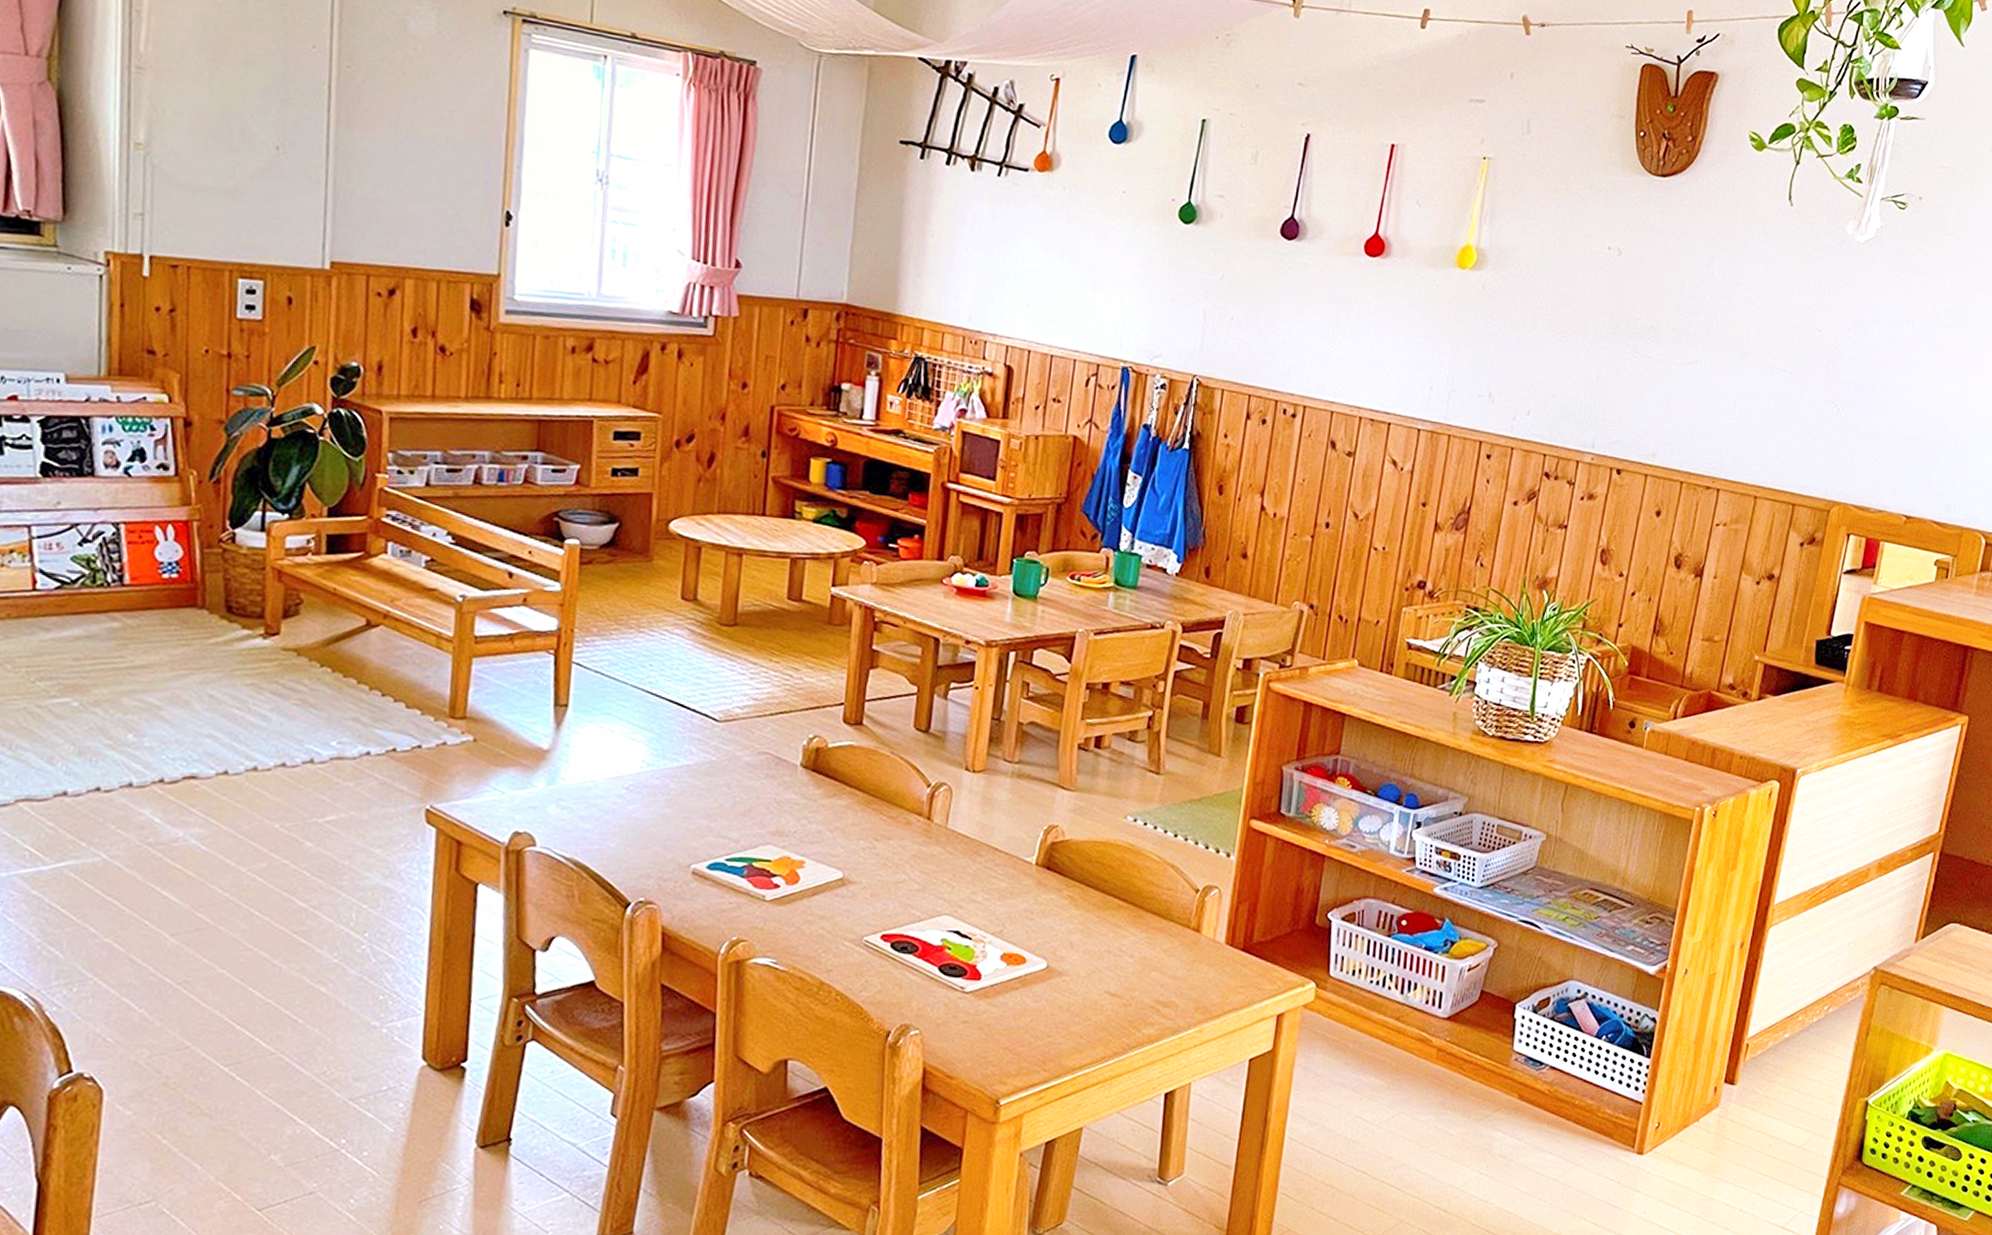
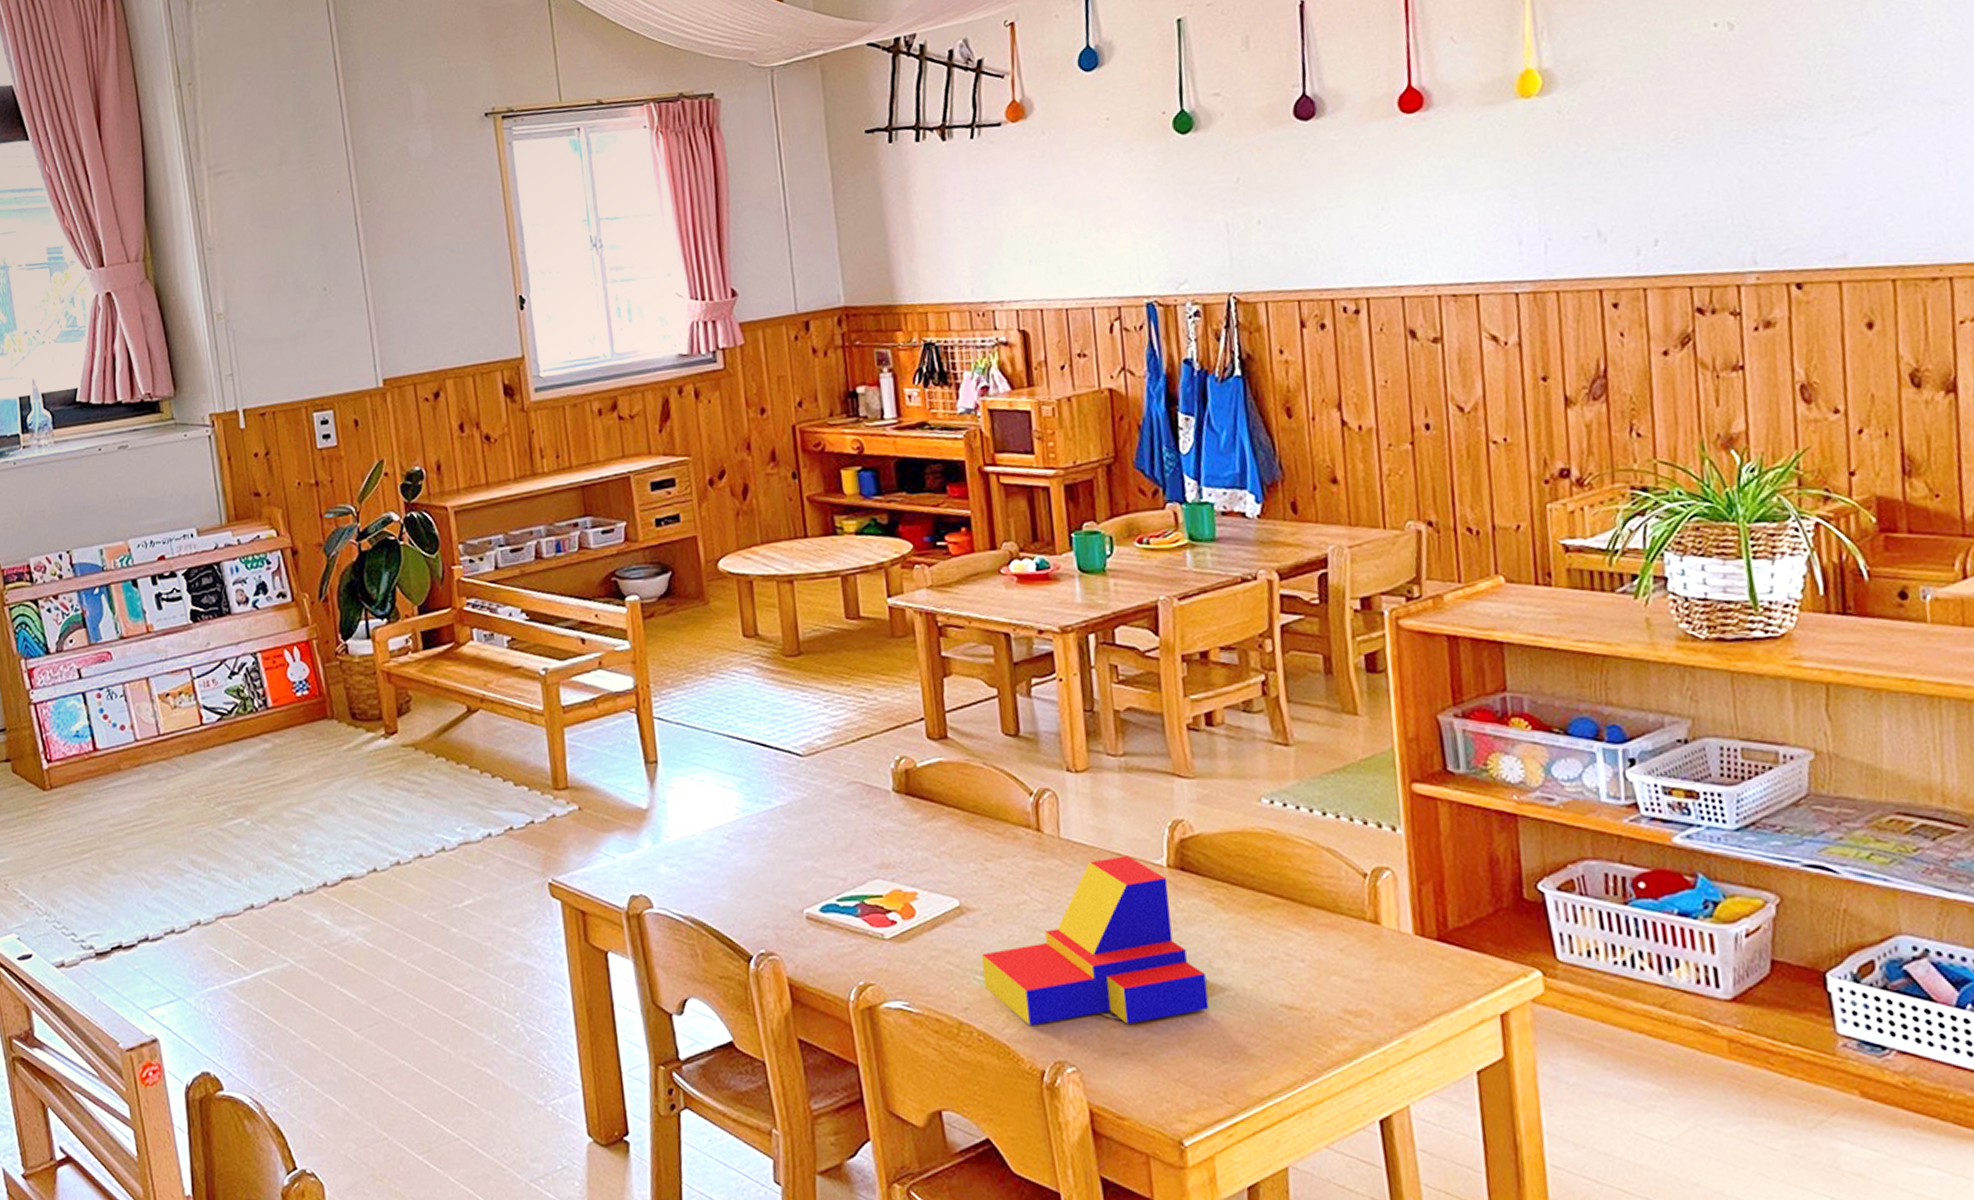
toy blocks: none [850,850,1048,997] -> present [982,855,1209,1026]

